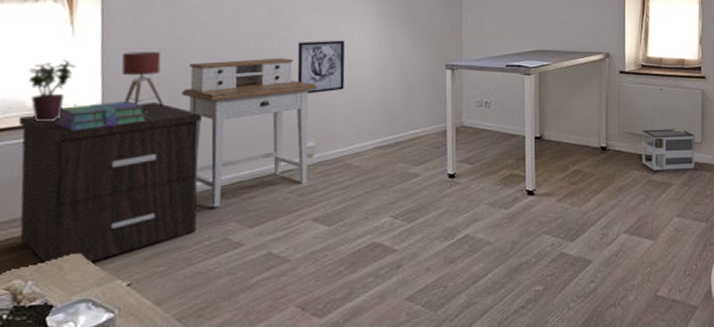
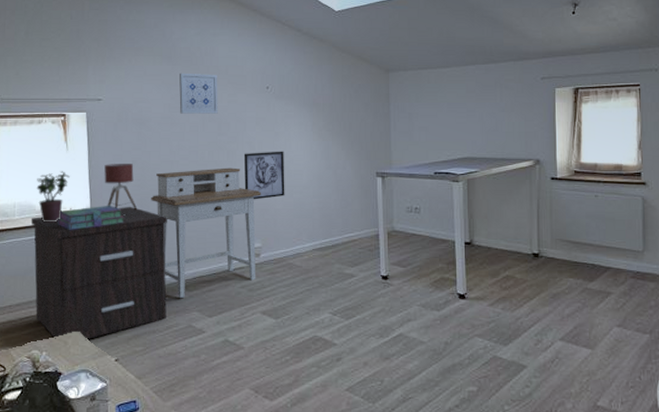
architectural model: present [642,129,695,171] -> none [576,236,636,279]

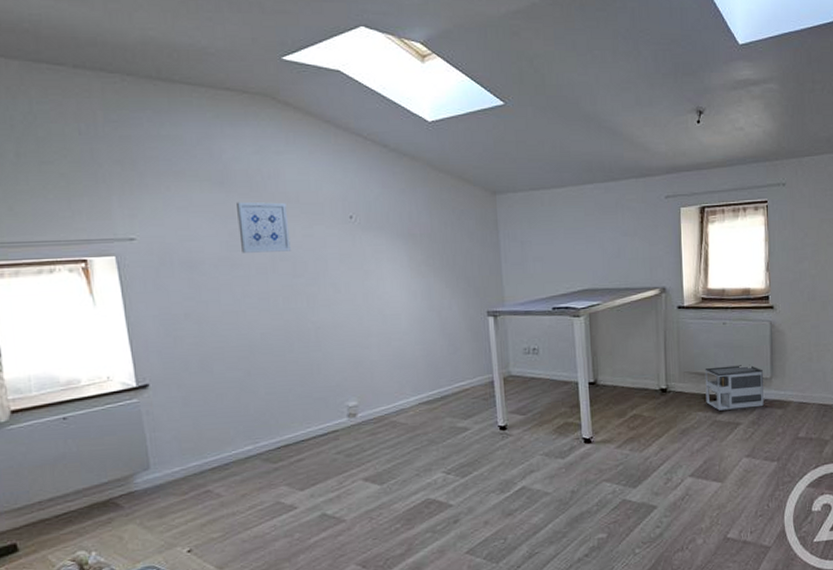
nightstand: present [30,206,167,341] -> none [54,369,248,535]
potted plant: present [36,171,70,223] -> none [56,331,102,397]
stack of books: present [58,206,124,230] -> none [92,370,182,404]
table lamp: present [104,164,141,216] -> none [148,318,203,381]
desk: present [151,167,261,299] -> none [214,315,354,473]
wall art: present [243,151,285,200] -> none [327,292,382,352]
architectural model: none [576,236,636,279] -> present [705,364,764,411]

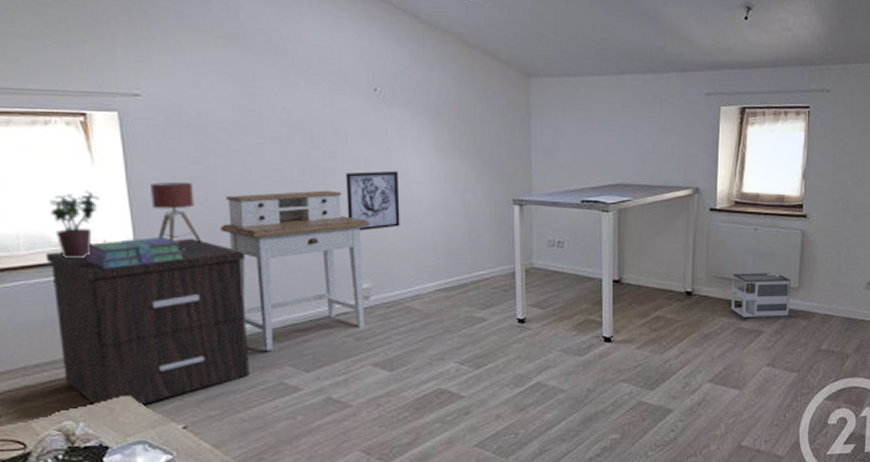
nightstand: none [54,369,248,535] -> present [45,238,249,406]
potted plant: none [56,331,102,397] -> present [49,191,100,259]
stack of books: none [92,370,182,404] -> present [86,237,184,269]
table lamp: none [148,318,203,381] -> present [150,182,208,250]
desk: none [214,315,354,473] -> present [220,190,369,352]
wall art: present [237,201,291,253] -> none [253,63,309,121]
wall art: none [327,292,382,352] -> present [345,170,400,231]

